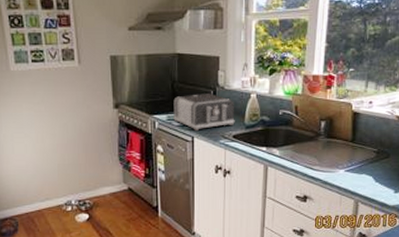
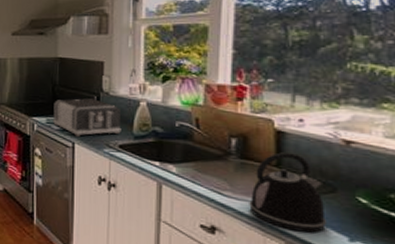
kettle: none [331,130,382,191] -> present [249,152,326,233]

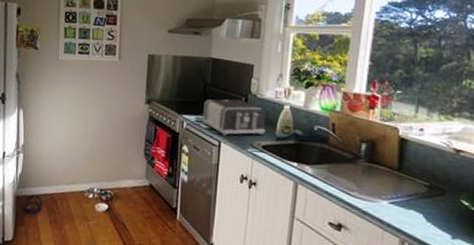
kettle: present [249,152,326,233] -> none [372,158,435,231]

